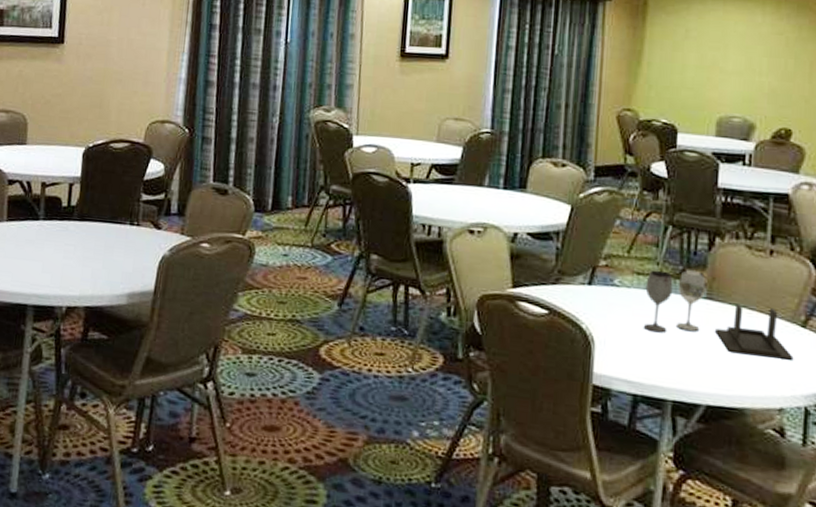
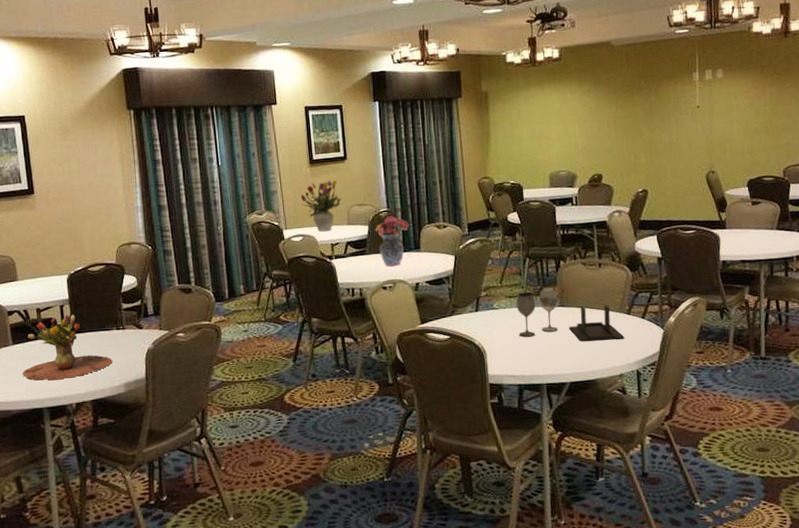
flower arrangement: none [12,196,119,274] -> present [23,315,113,381]
flower arrangement: none [381,81,433,147] -> present [300,180,341,232]
flower arrangement: none [470,139,516,206] -> present [375,216,409,267]

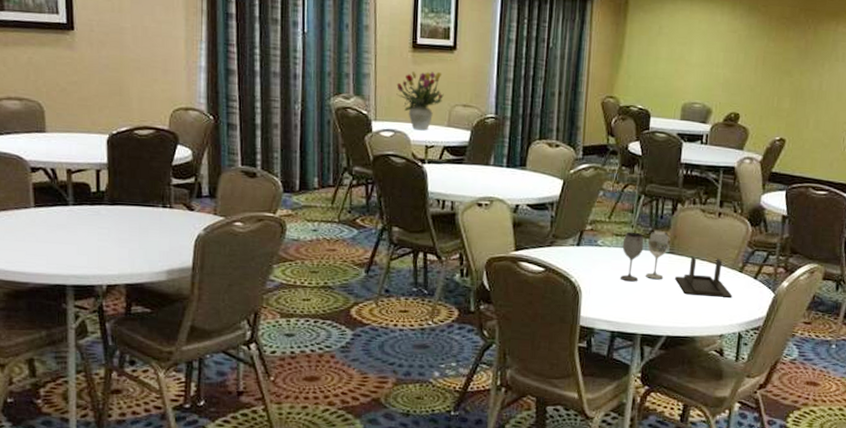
flower arrangement: present [23,315,113,381] -> none [45,182,155,256]
flower arrangement: present [375,216,409,267] -> none [478,124,517,182]

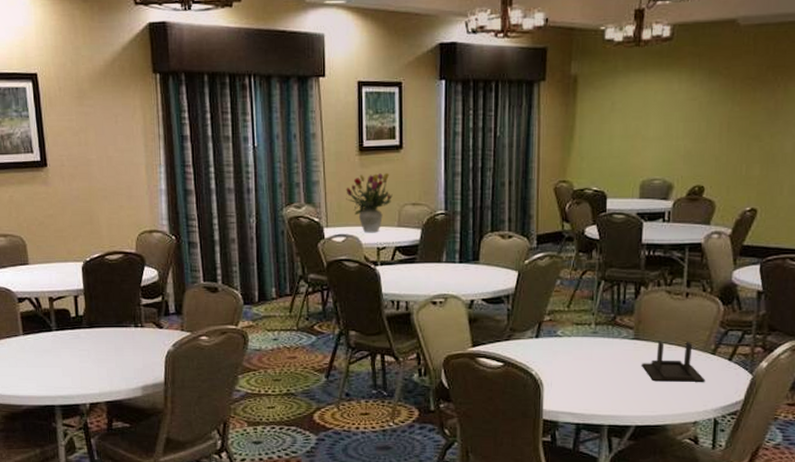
wineglass: present [620,231,669,282] -> none [582,317,633,371]

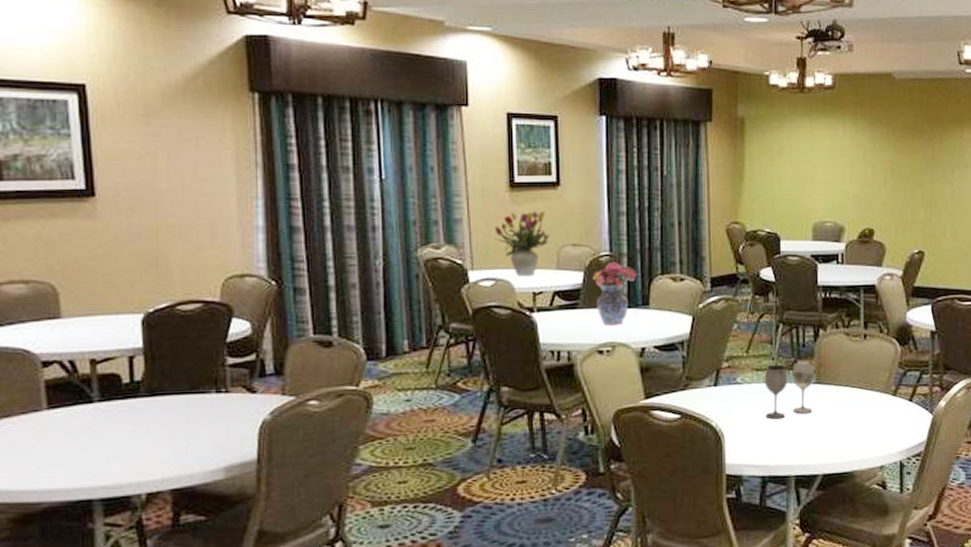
flower arrangement: none [428,220,468,279] -> present [592,262,637,325]
wineglass: none [582,317,633,371] -> present [764,361,815,419]
napkin holder: present [642,341,705,382] -> none [825,383,889,427]

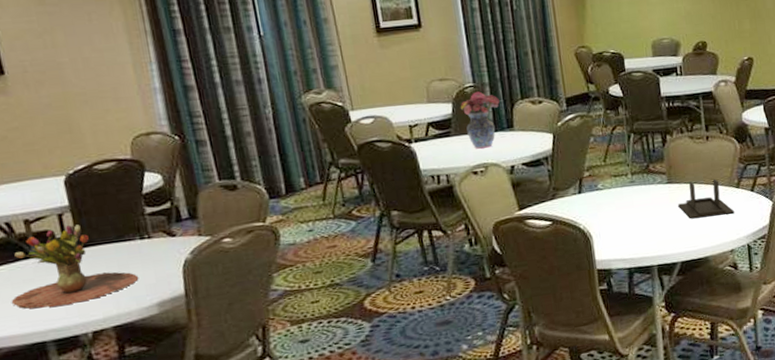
flower arrangement: none [62,370,208,461] -> present [12,224,139,309]
flower arrangement: present [494,212,550,277] -> none [367,52,418,113]
wineglass: present [764,361,815,419] -> none [622,164,667,218]
napkin holder: none [825,383,889,427] -> present [678,178,735,219]

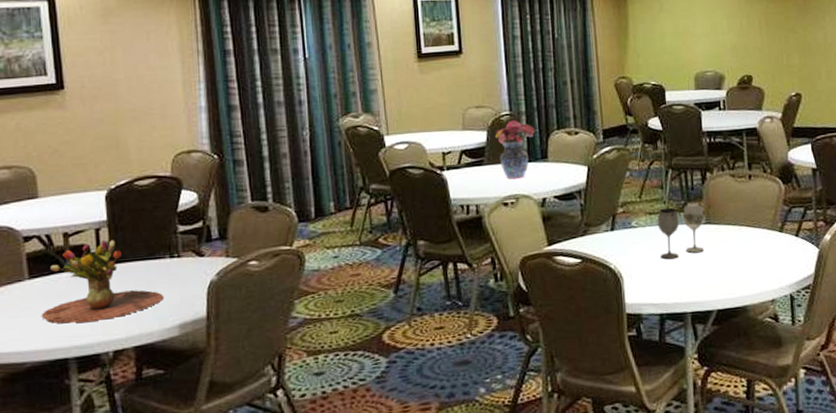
wineglass: none [622,164,667,218] -> present [657,202,704,260]
napkin holder: present [678,178,735,219] -> none [716,221,777,264]

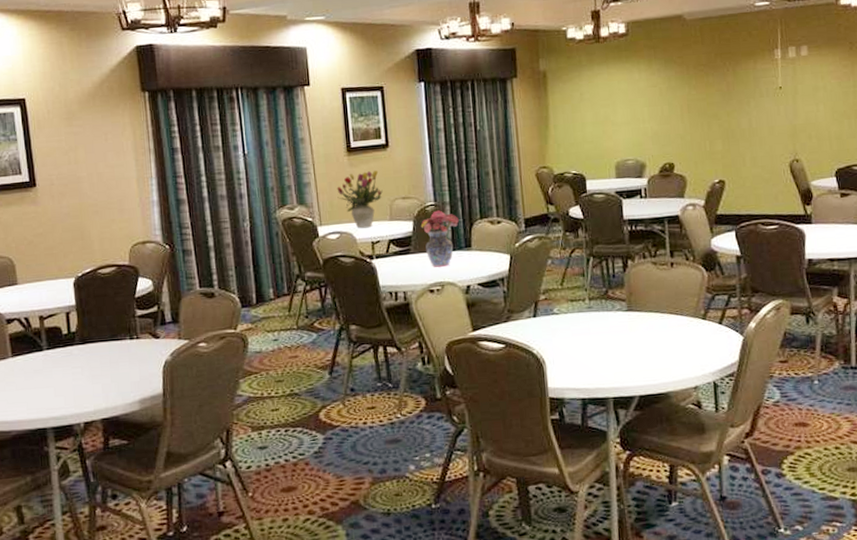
flower arrangement: present [42,240,164,324] -> none [24,323,126,397]
flower arrangement: none [406,78,455,139] -> present [337,171,383,229]
wineglass: present [657,202,704,260] -> none [579,290,626,346]

